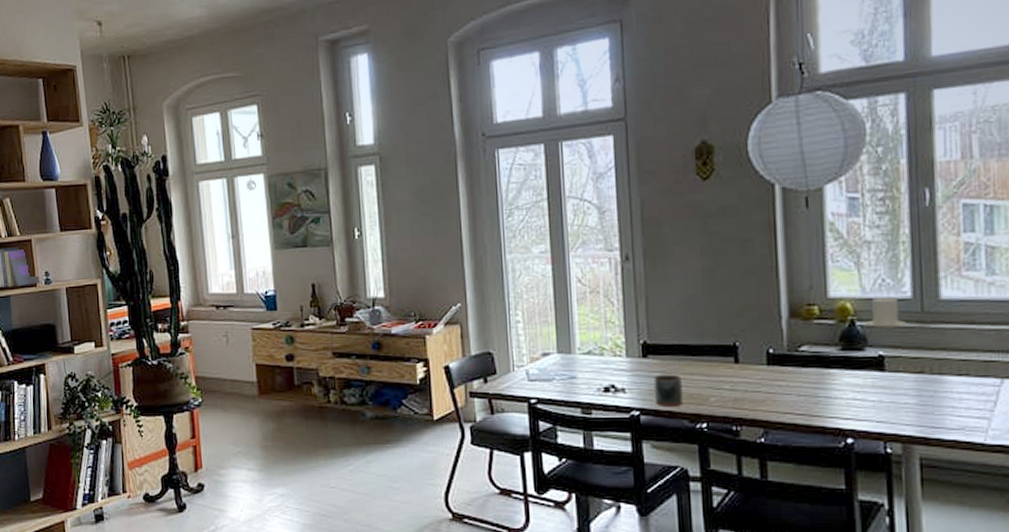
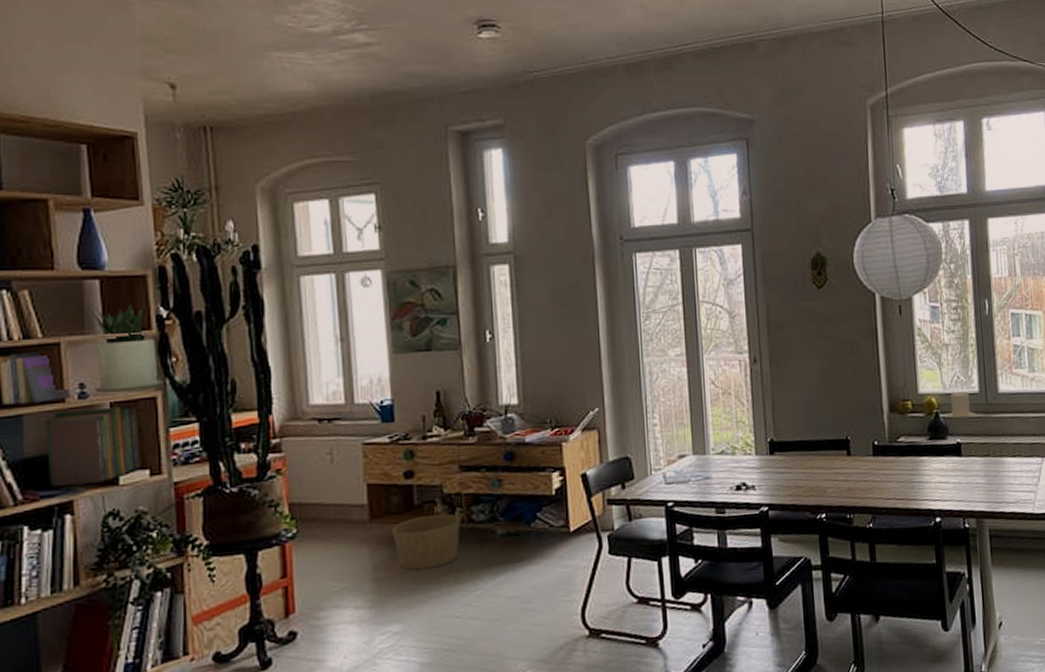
books: none [24,291,88,352] -> present [44,406,141,487]
planter: none [51,207,102,281] -> present [92,303,164,394]
basket: none [277,394,335,442] -> present [392,513,461,571]
mug: present [653,374,684,406] -> none [779,469,806,501]

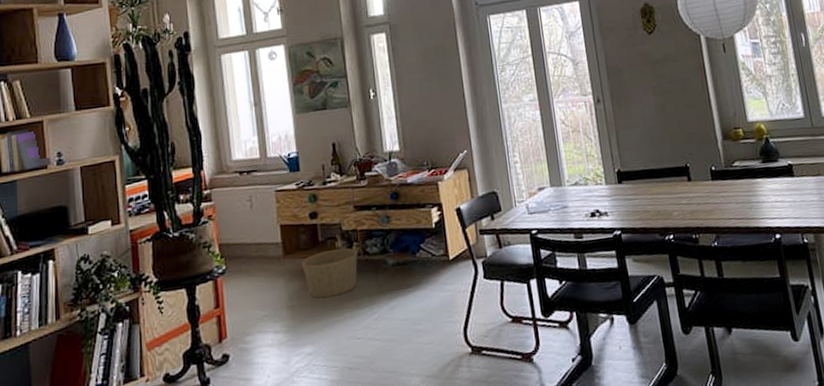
books: present [44,406,141,487] -> none [32,169,104,238]
planter: present [92,303,164,394] -> none [66,86,121,160]
candle: present [947,392,976,420] -> none [776,118,803,144]

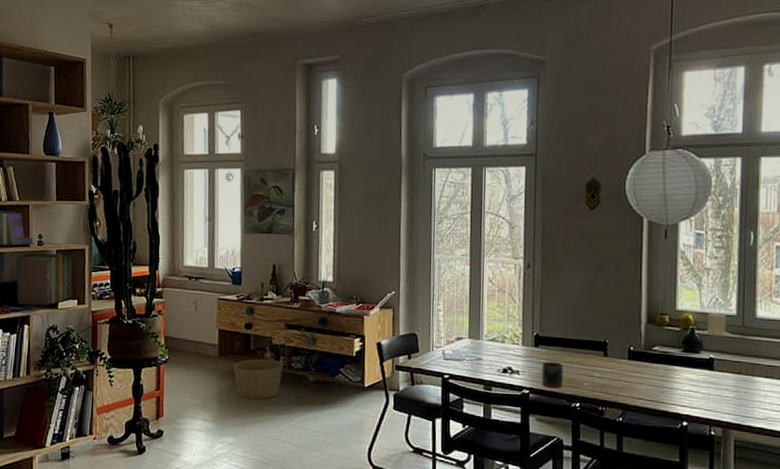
books: none [32,169,104,238] -> present [16,253,73,305]
mug: none [628,195,653,224] -> present [541,361,564,388]
candle: none [776,118,803,144] -> present [702,313,731,338]

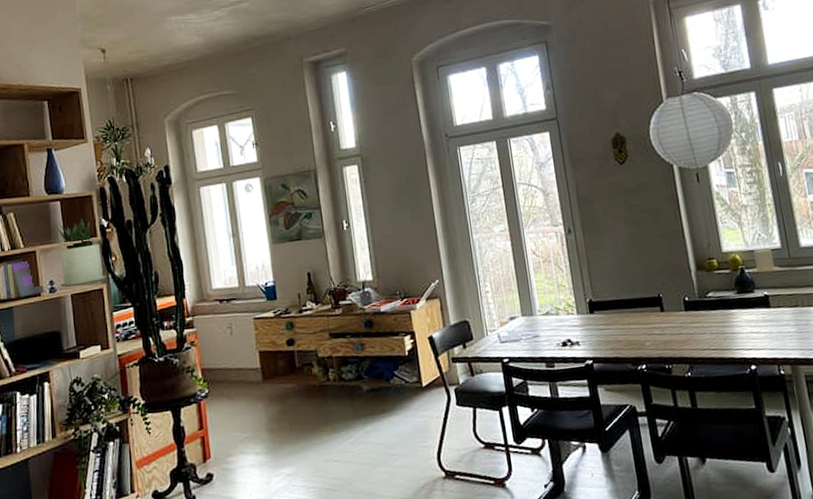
books: present [16,253,73,305] -> none [27,297,94,361]
planter: none [48,181,91,244] -> present [56,218,108,288]
basket: present [233,358,284,400] -> none [280,374,334,422]
mug: present [541,361,564,388] -> none [600,325,625,354]

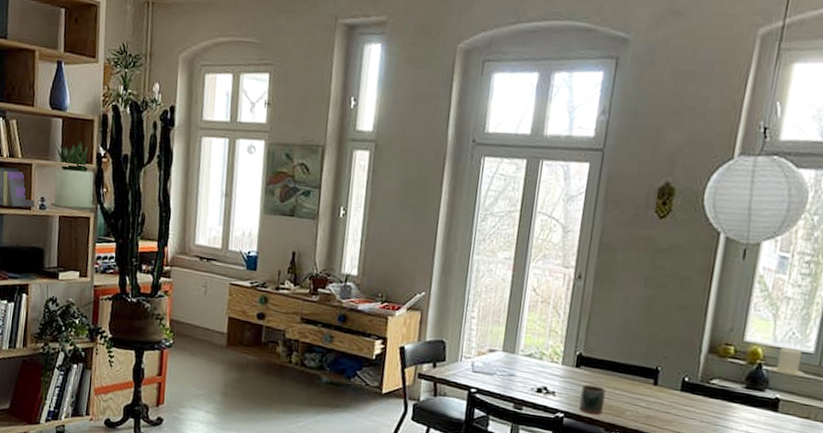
mug: none [600,325,625,354] -> present [579,384,606,415]

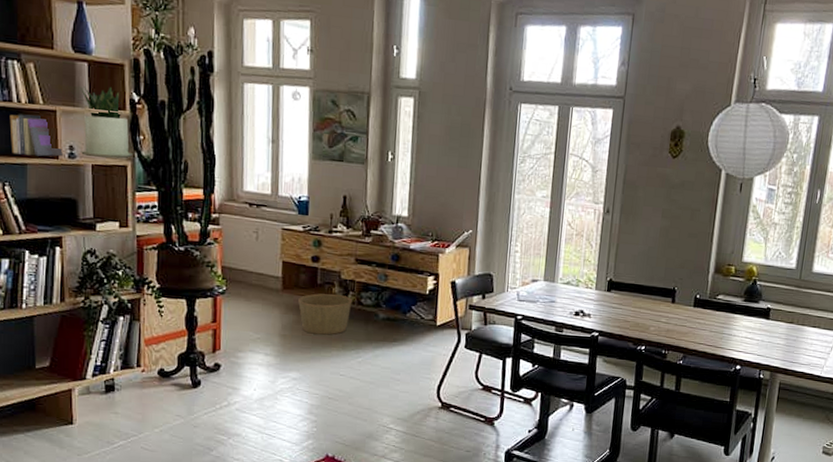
basket: none [241,352,296,396] -> present [298,293,353,335]
mug: present [579,384,606,415] -> none [611,306,633,332]
candle: present [771,348,804,377] -> none [763,266,789,289]

